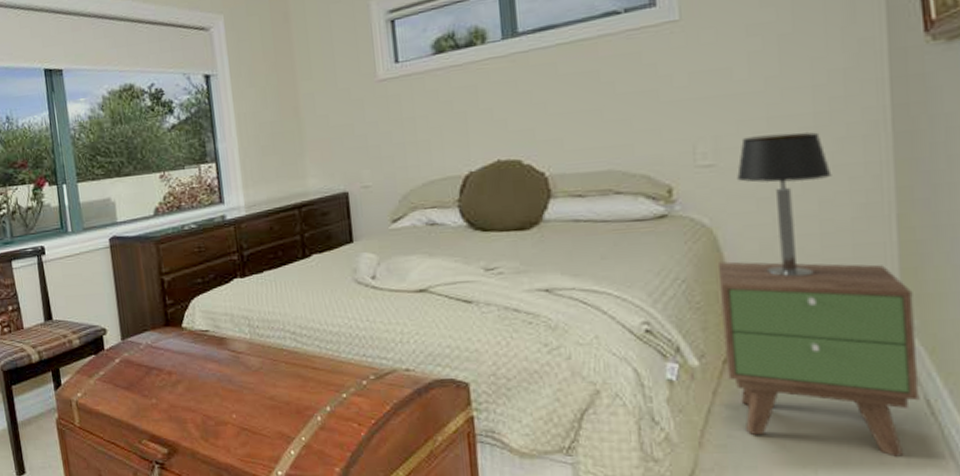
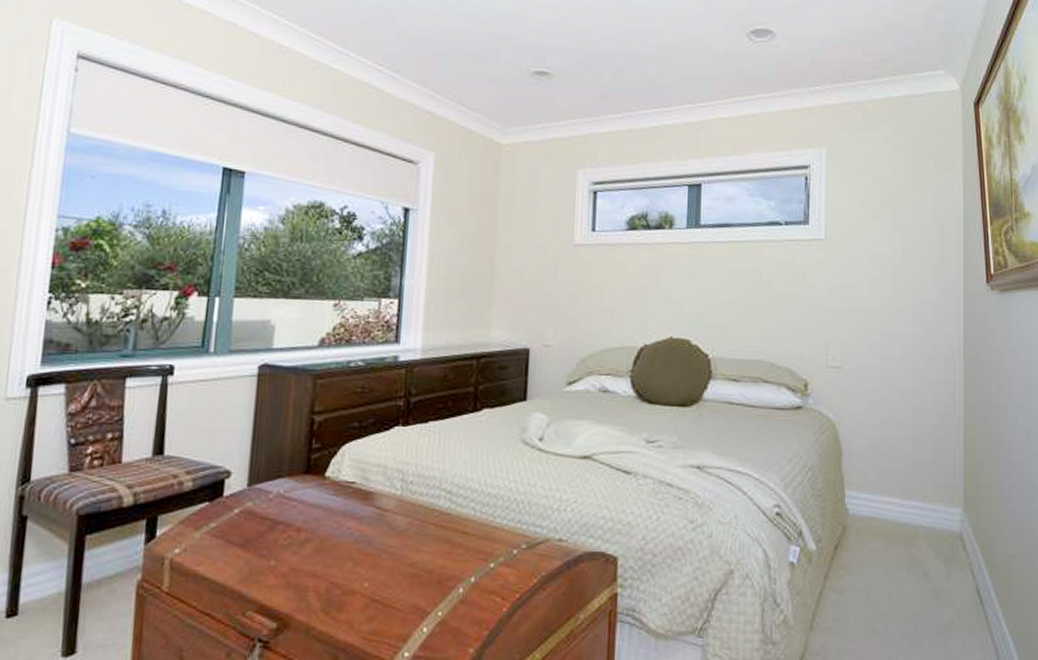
nightstand: present [717,261,920,457] -> none [836,454,973,642]
table lamp: present [737,132,832,277] -> none [857,346,923,473]

